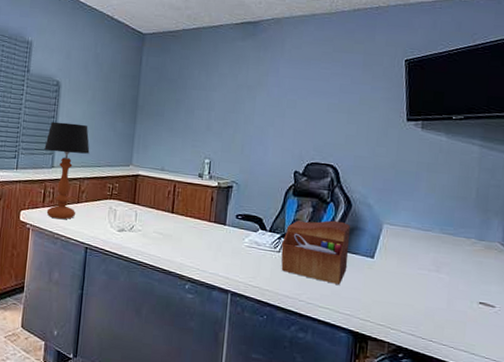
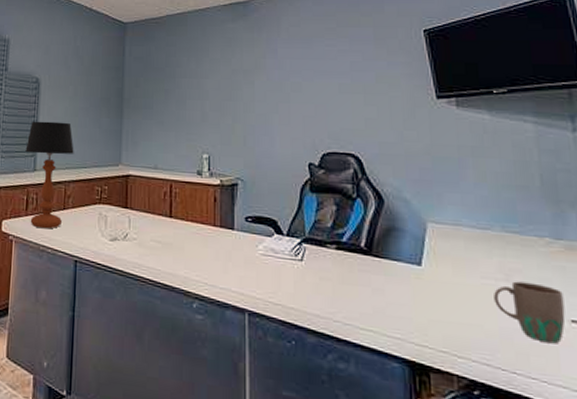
sewing box: present [281,220,350,285] -> none [304,220,389,300]
mug: none [425,272,477,320] -> present [494,281,566,344]

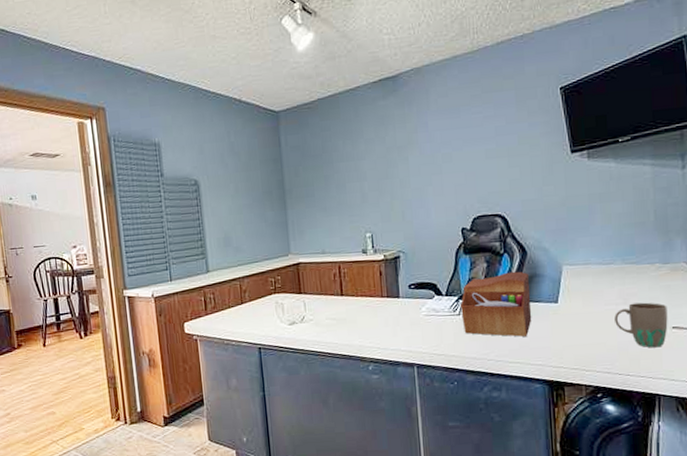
table lamp: present [25,121,74,229] -> none [195,220,244,325]
sewing box: none [304,220,389,300] -> present [461,271,532,337]

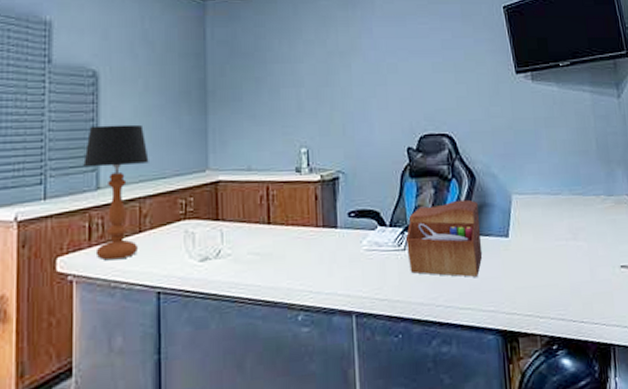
table lamp: none [195,220,244,325] -> present [83,124,149,261]
mug: present [615,302,668,348] -> none [565,237,617,290]

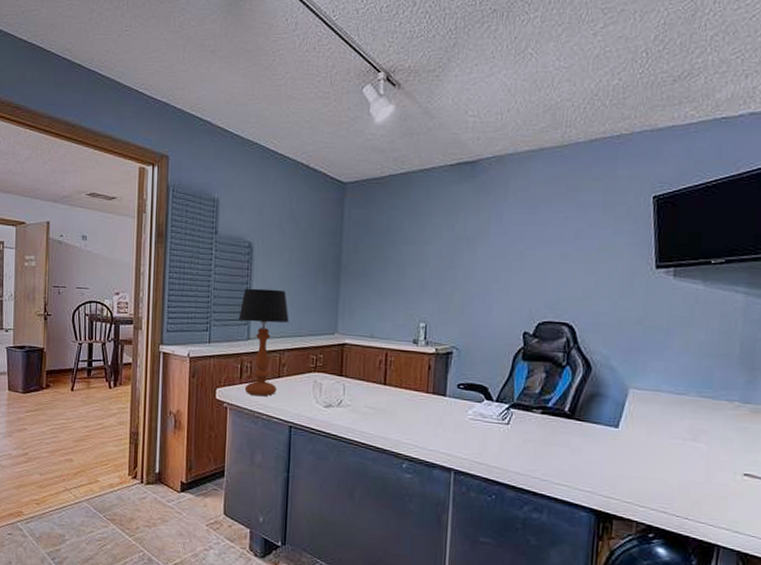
sewing box: present [406,199,483,277] -> none [510,386,590,459]

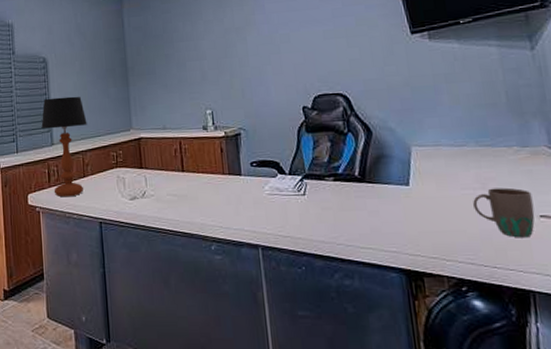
mug: none [679,441,741,494] -> present [473,187,535,238]

